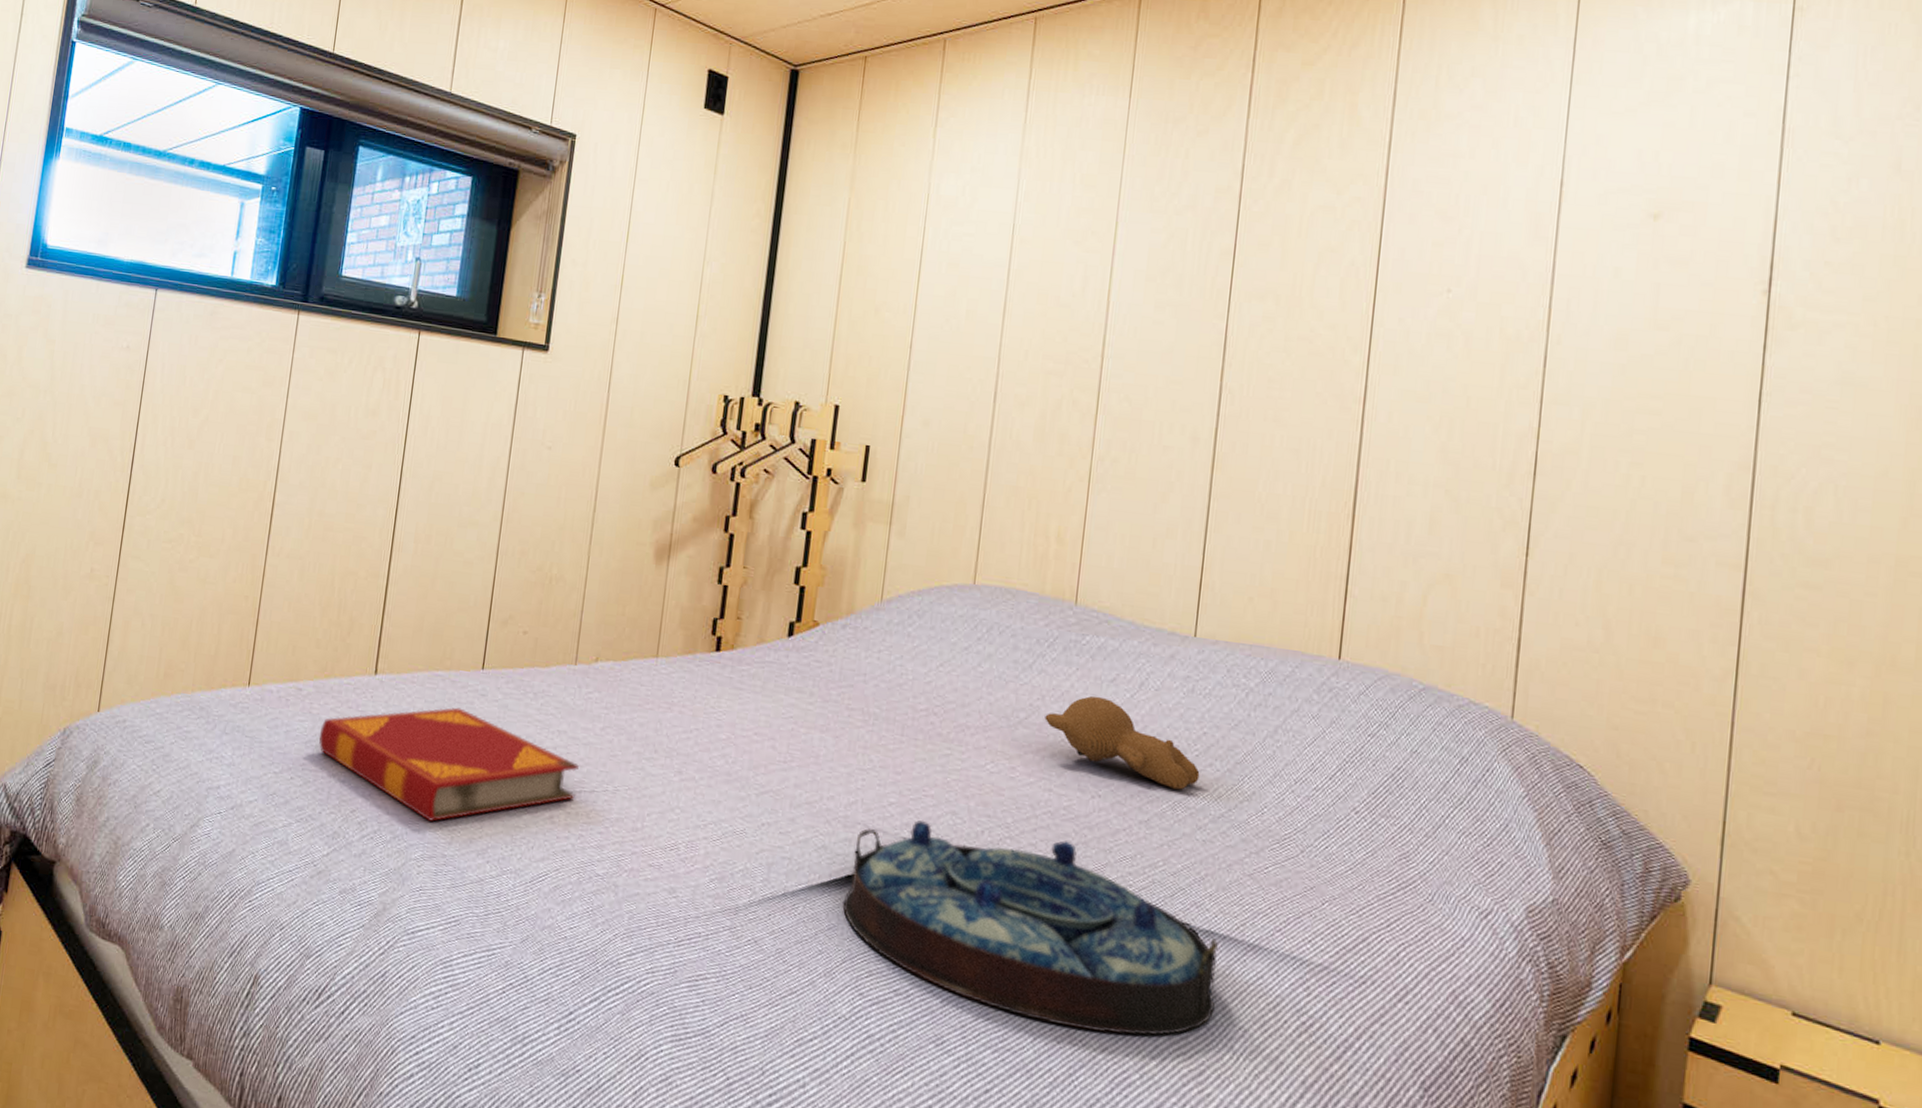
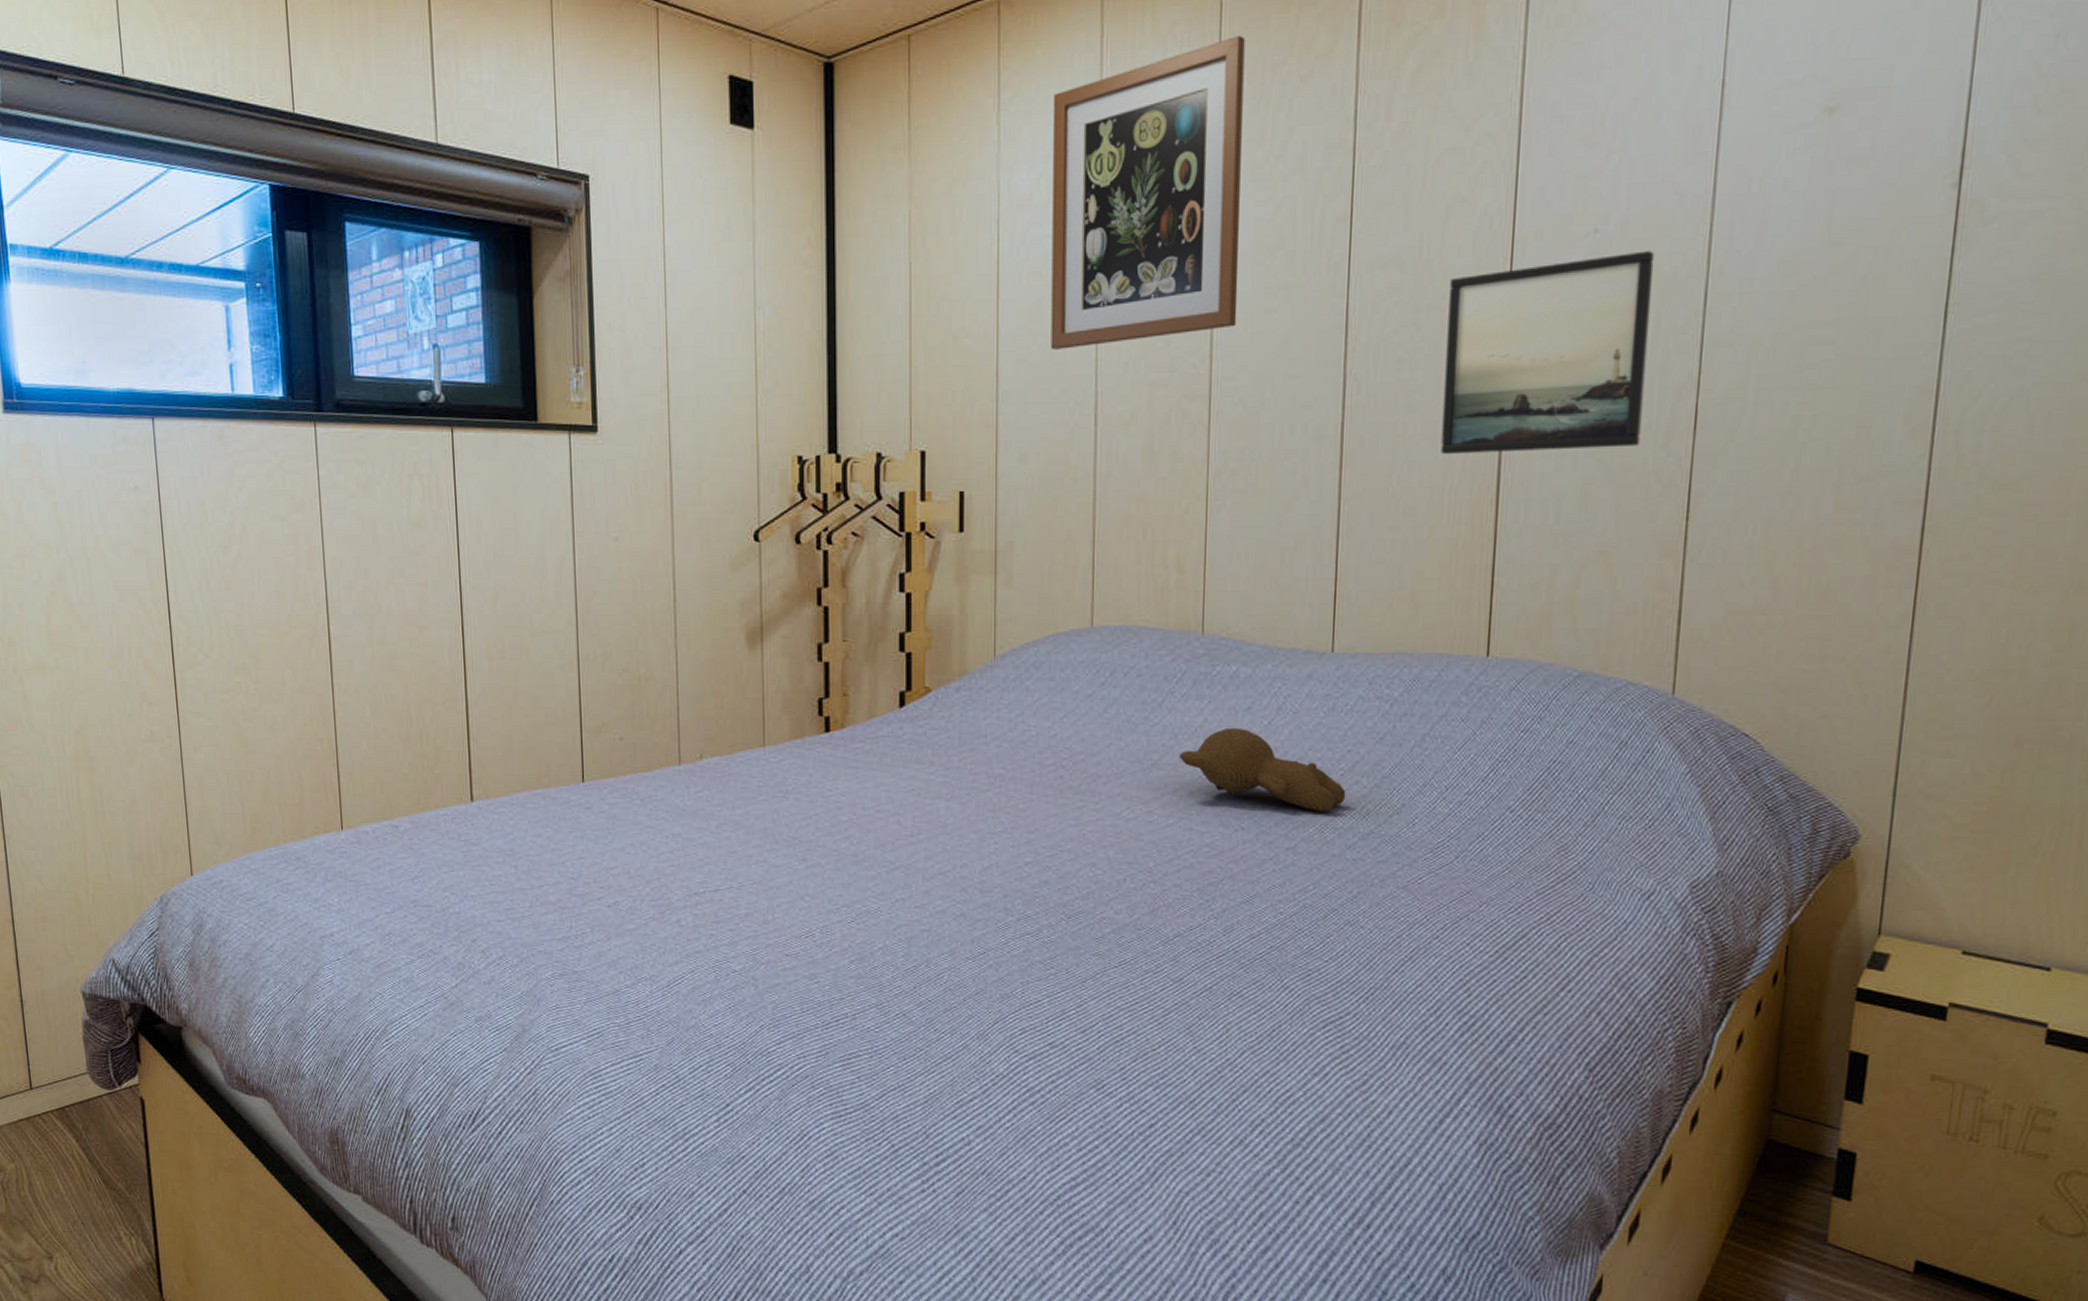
hardback book: present [318,707,579,822] -> none [425,824,700,940]
serving tray: present [842,820,1218,1036] -> none [988,875,1376,1058]
wall art: none [961,92,1152,333] -> present [1051,36,1245,350]
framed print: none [1304,313,1501,483] -> present [1440,251,1655,455]

